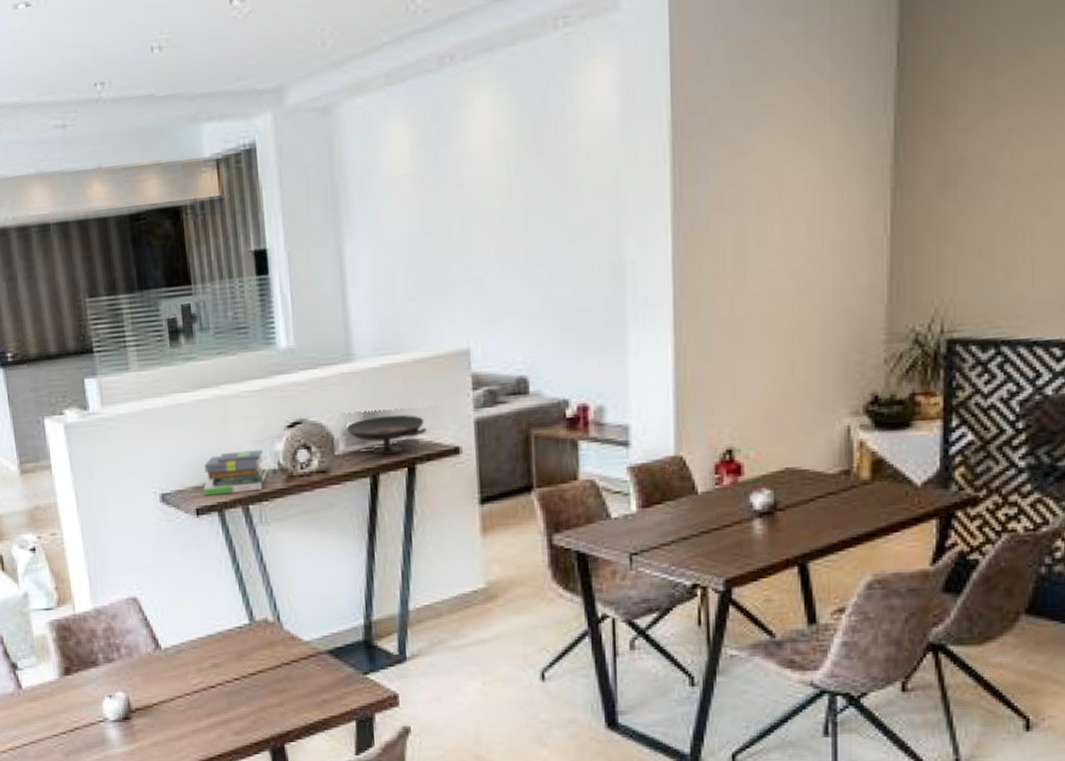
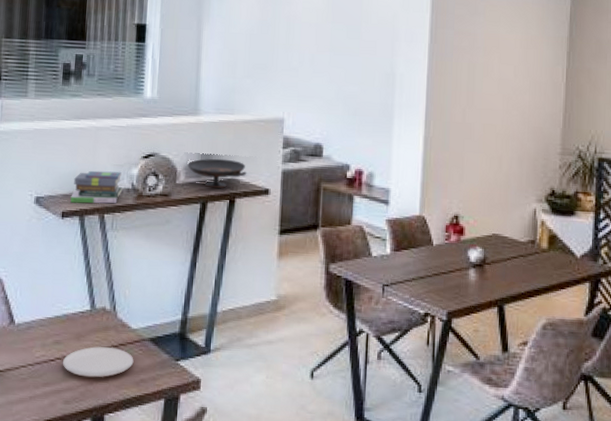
plate: none [224,666,312,703] -> present [62,347,134,378]

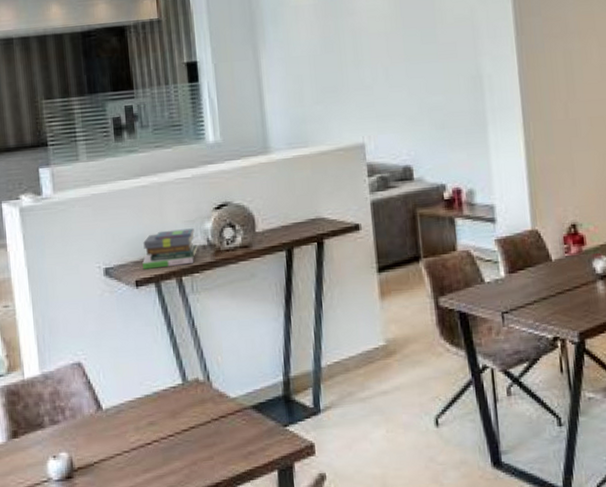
plate: present [62,347,134,378] -> none [160,421,238,458]
decorative bowl: present [186,158,247,189] -> none [264,197,332,232]

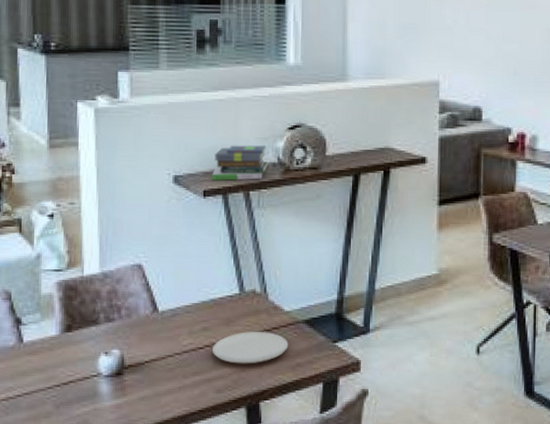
plate: none [160,421,238,458] -> present [212,332,288,364]

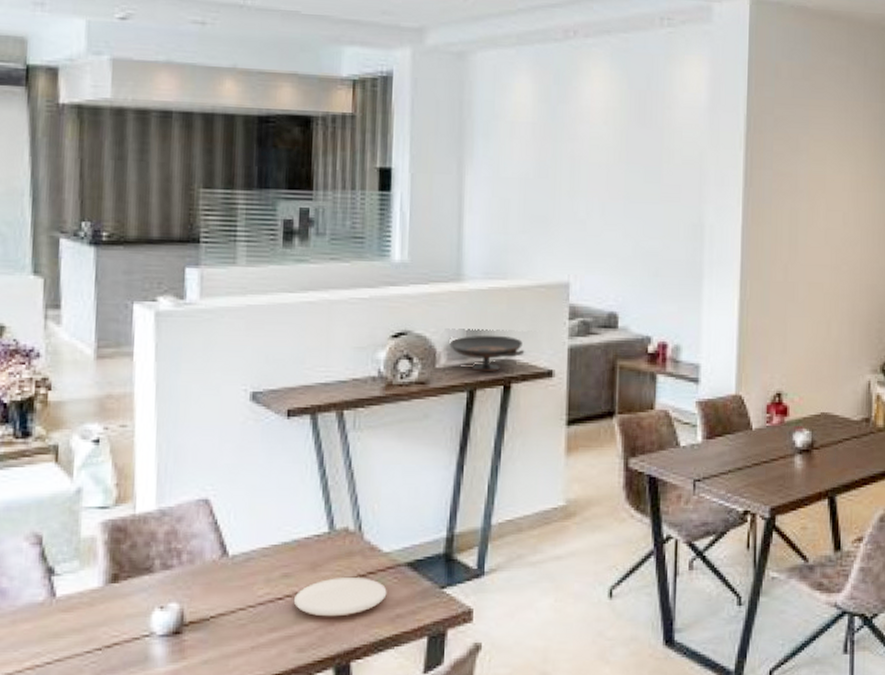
books: present [212,145,268,181] -> none [298,355,367,398]
decorative bowl: none [336,127,402,159] -> present [448,335,525,372]

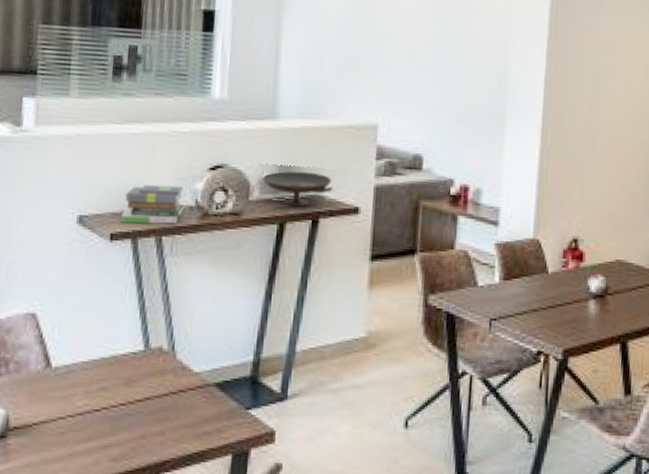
plate: present [293,578,387,617] -> none [109,394,196,431]
books: none [298,355,367,398] -> present [121,184,185,225]

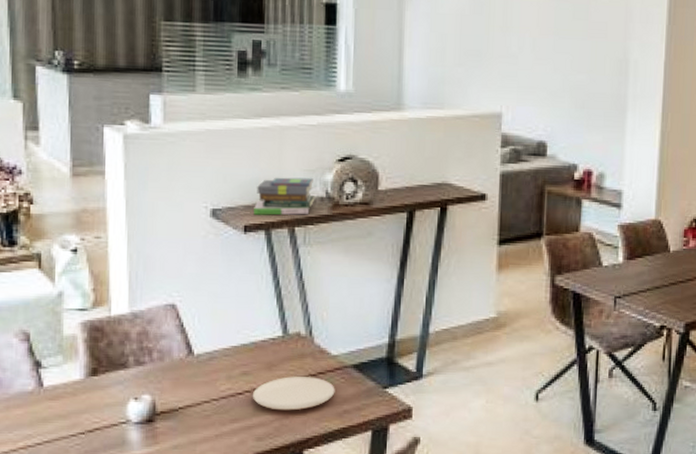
plate: none [109,394,196,431] -> present [252,376,335,411]
decorative bowl: present [262,171,333,207] -> none [390,160,460,195]

